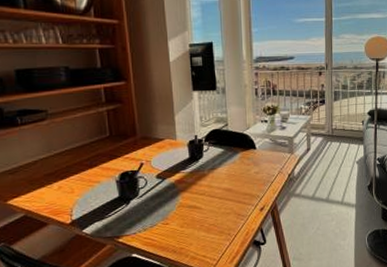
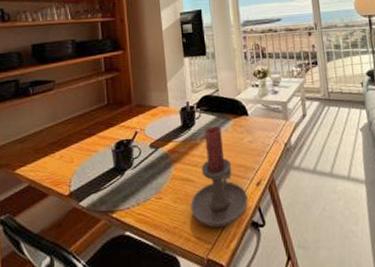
candle holder: none [197,158,252,247] -> present [190,125,249,228]

